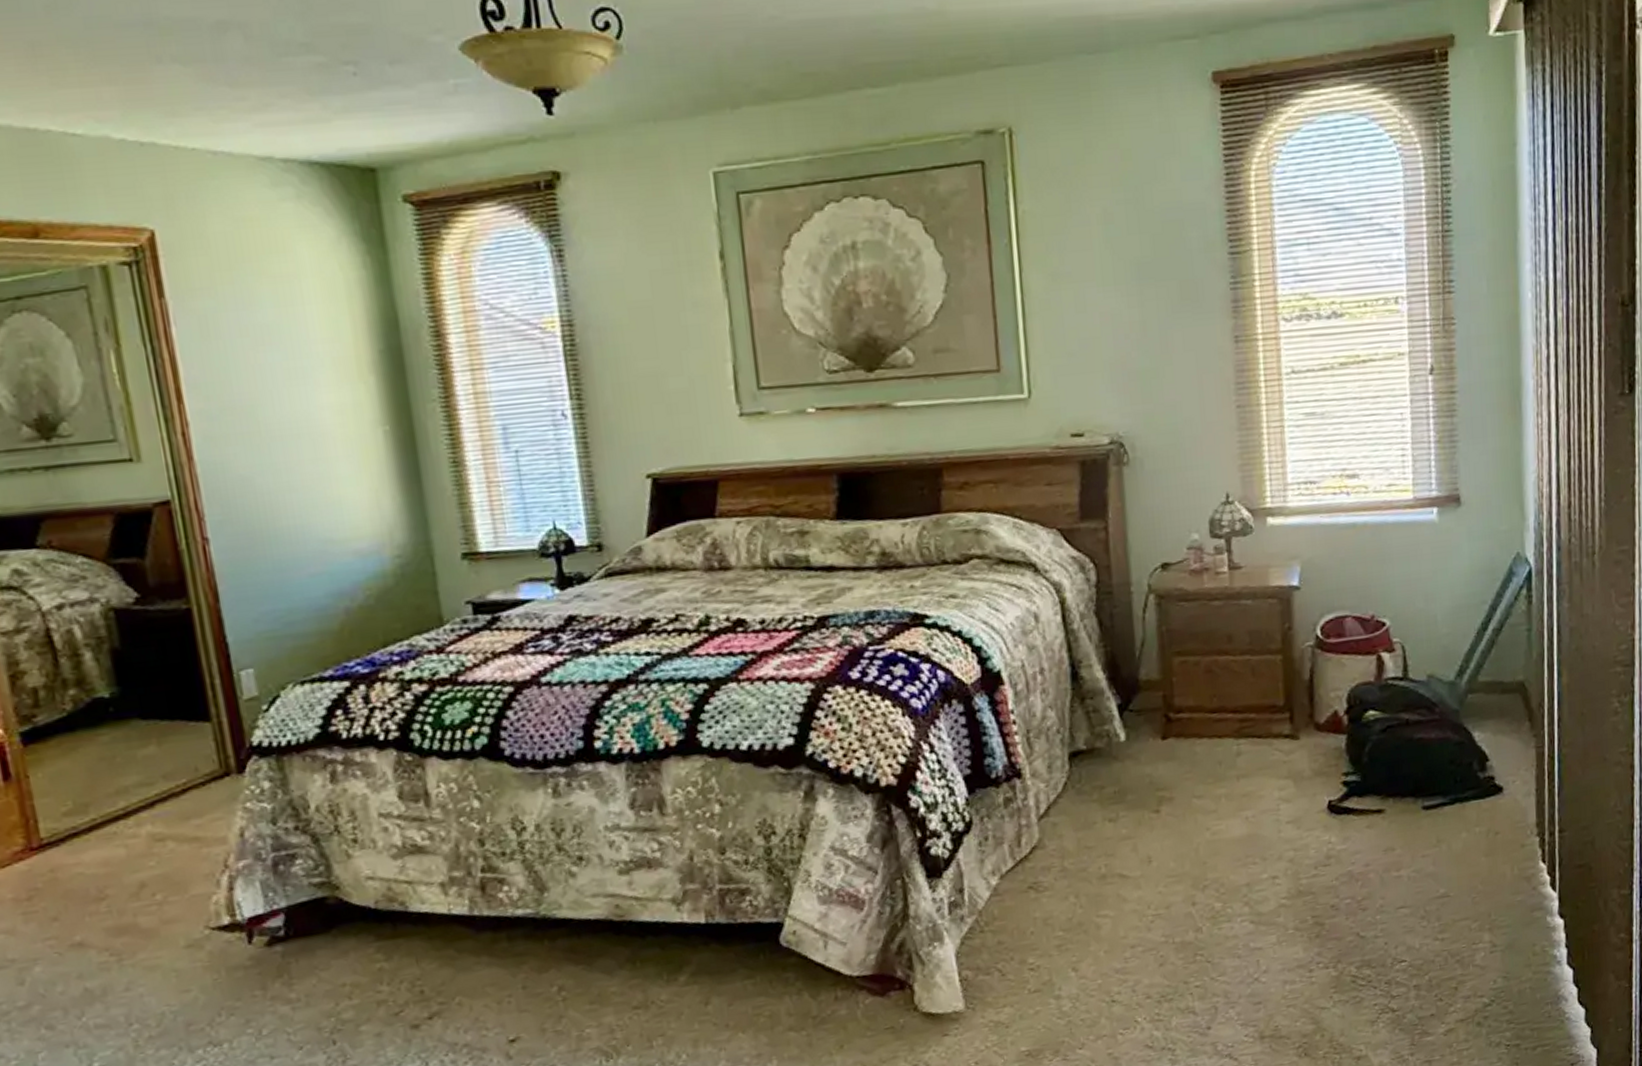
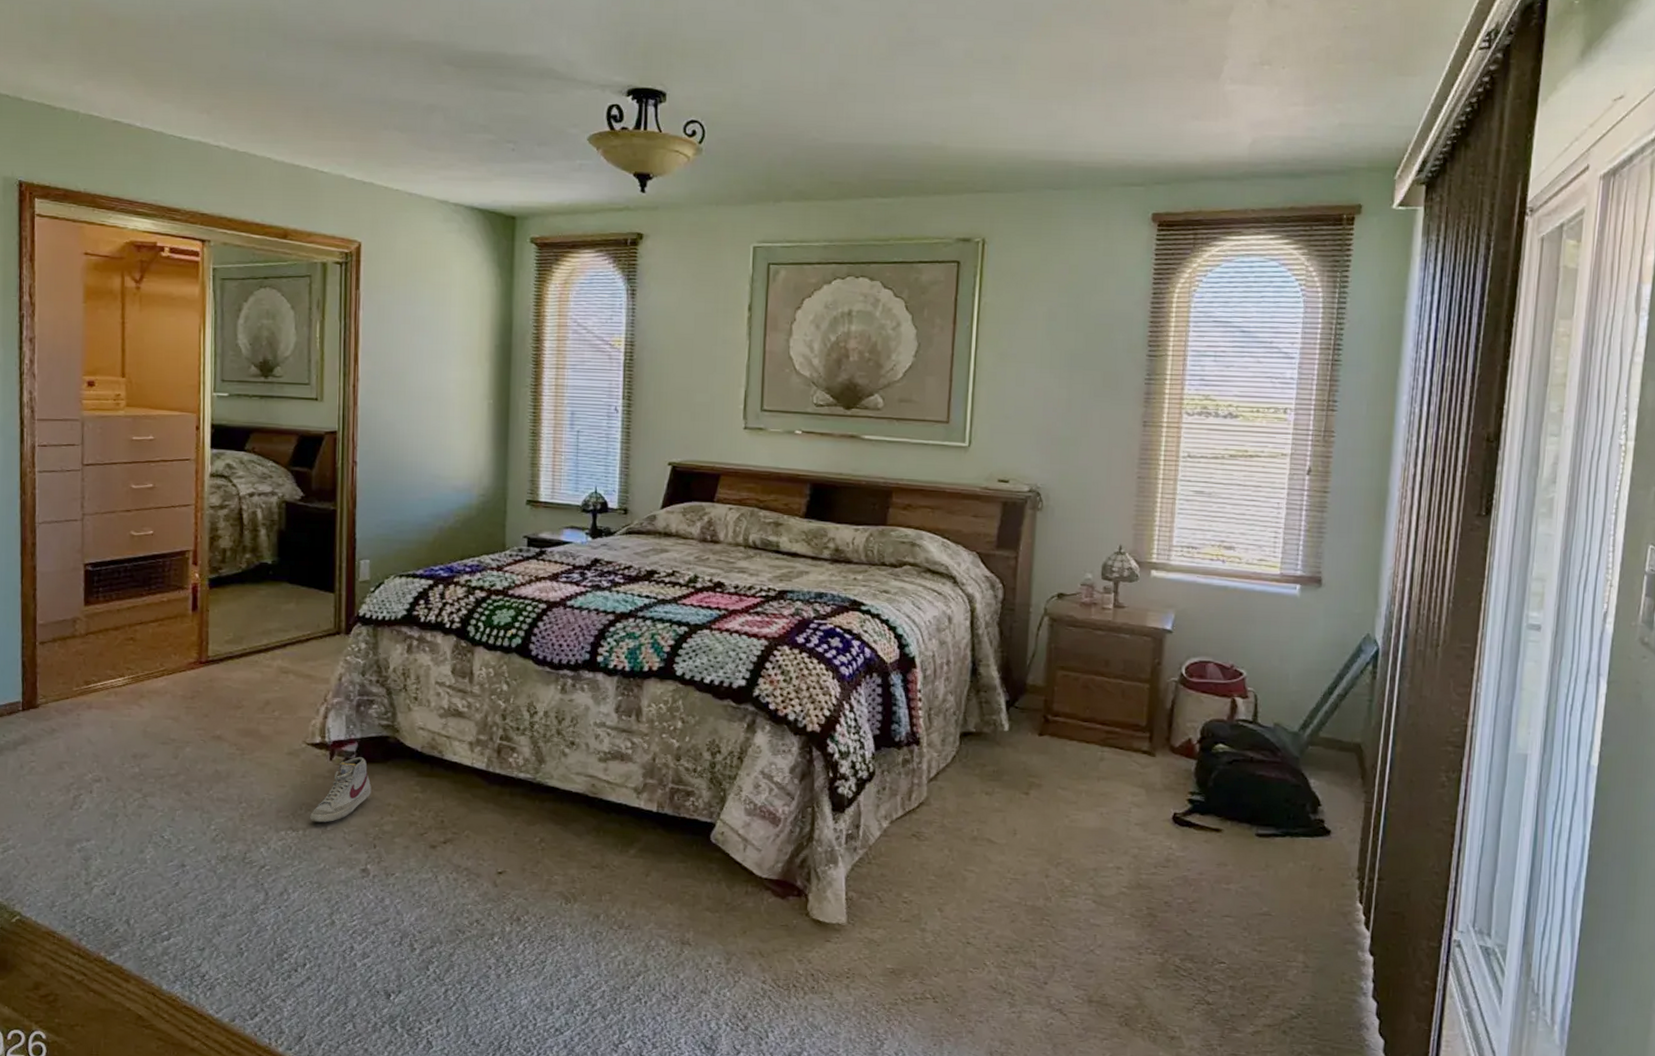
shoe: none [234,931,316,1029] -> present [310,757,372,823]

